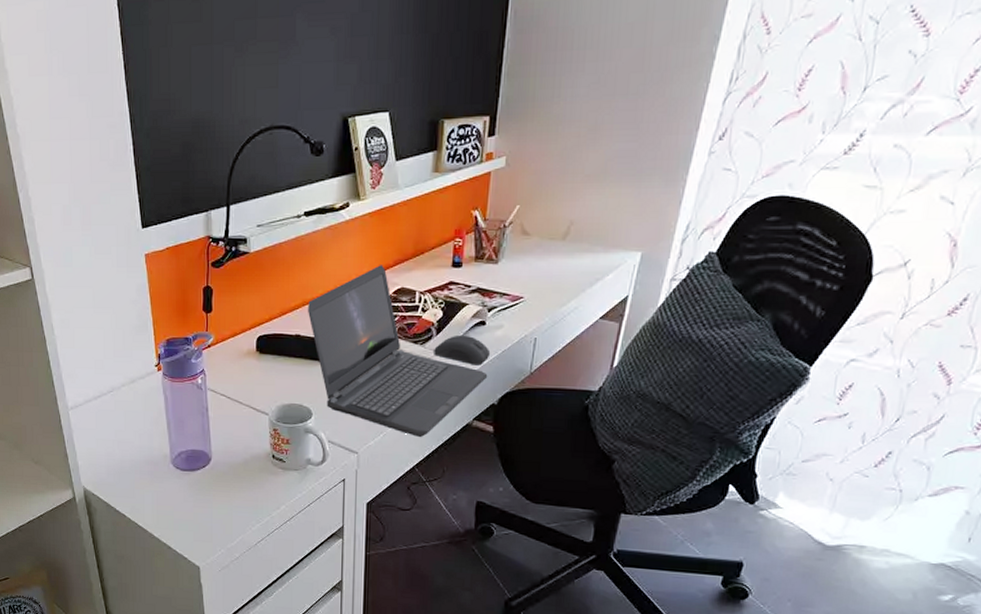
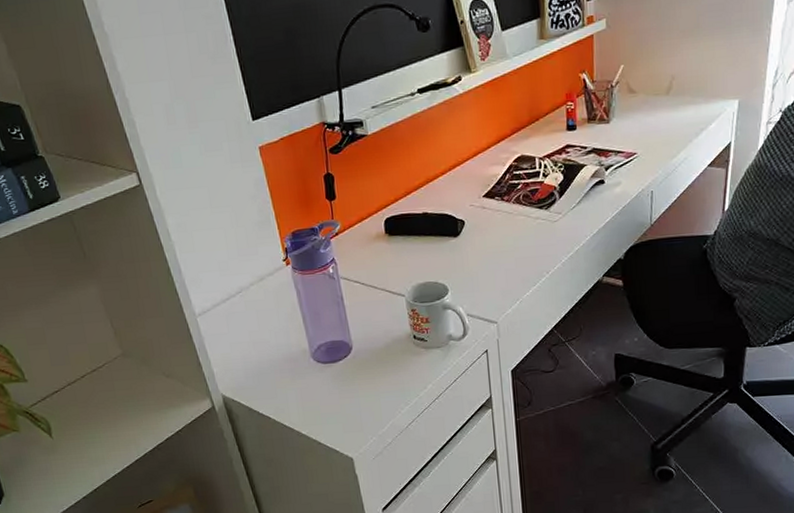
laptop computer: present [308,265,488,438] -> none [432,135,612,300]
computer mouse: present [434,334,491,366] -> none [559,195,612,224]

